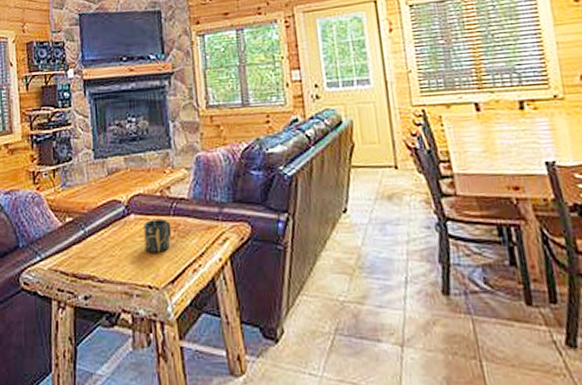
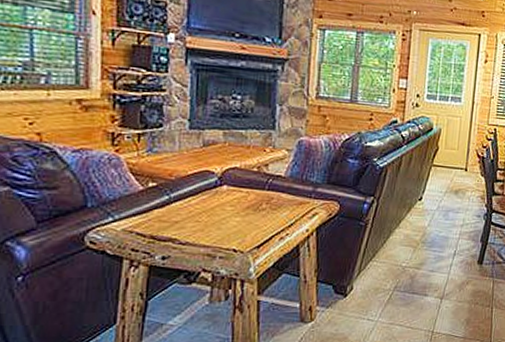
cup: present [144,219,172,253] -> none [234,192,264,221]

